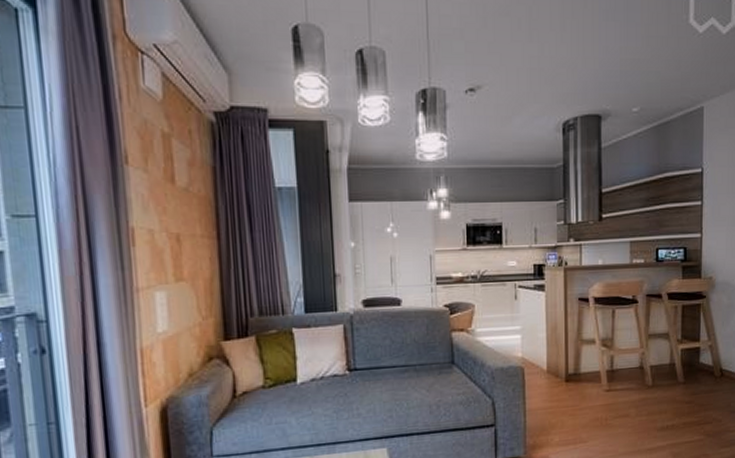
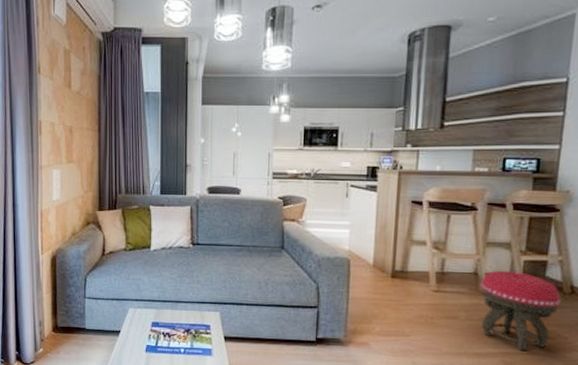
stool: none [647,360,713,440] -> present [480,270,561,352]

